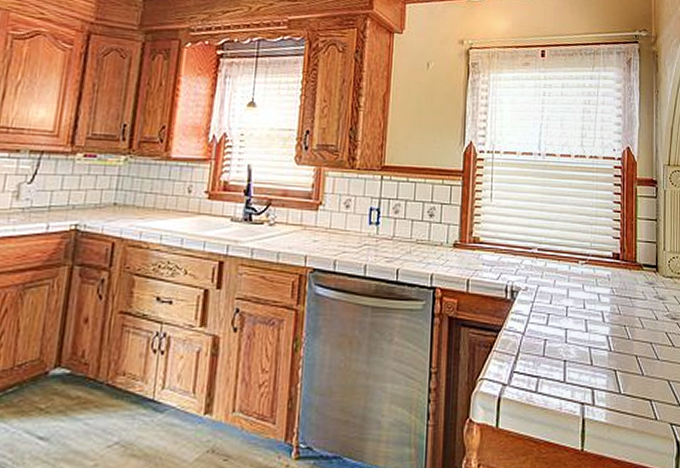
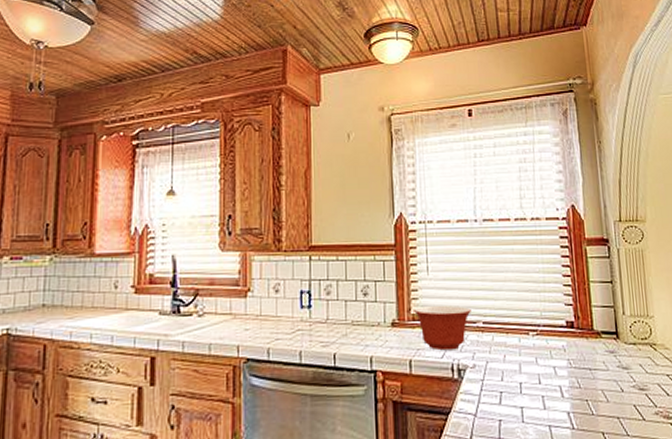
mixing bowl: none [475,231,528,273] -> present [414,306,471,351]

